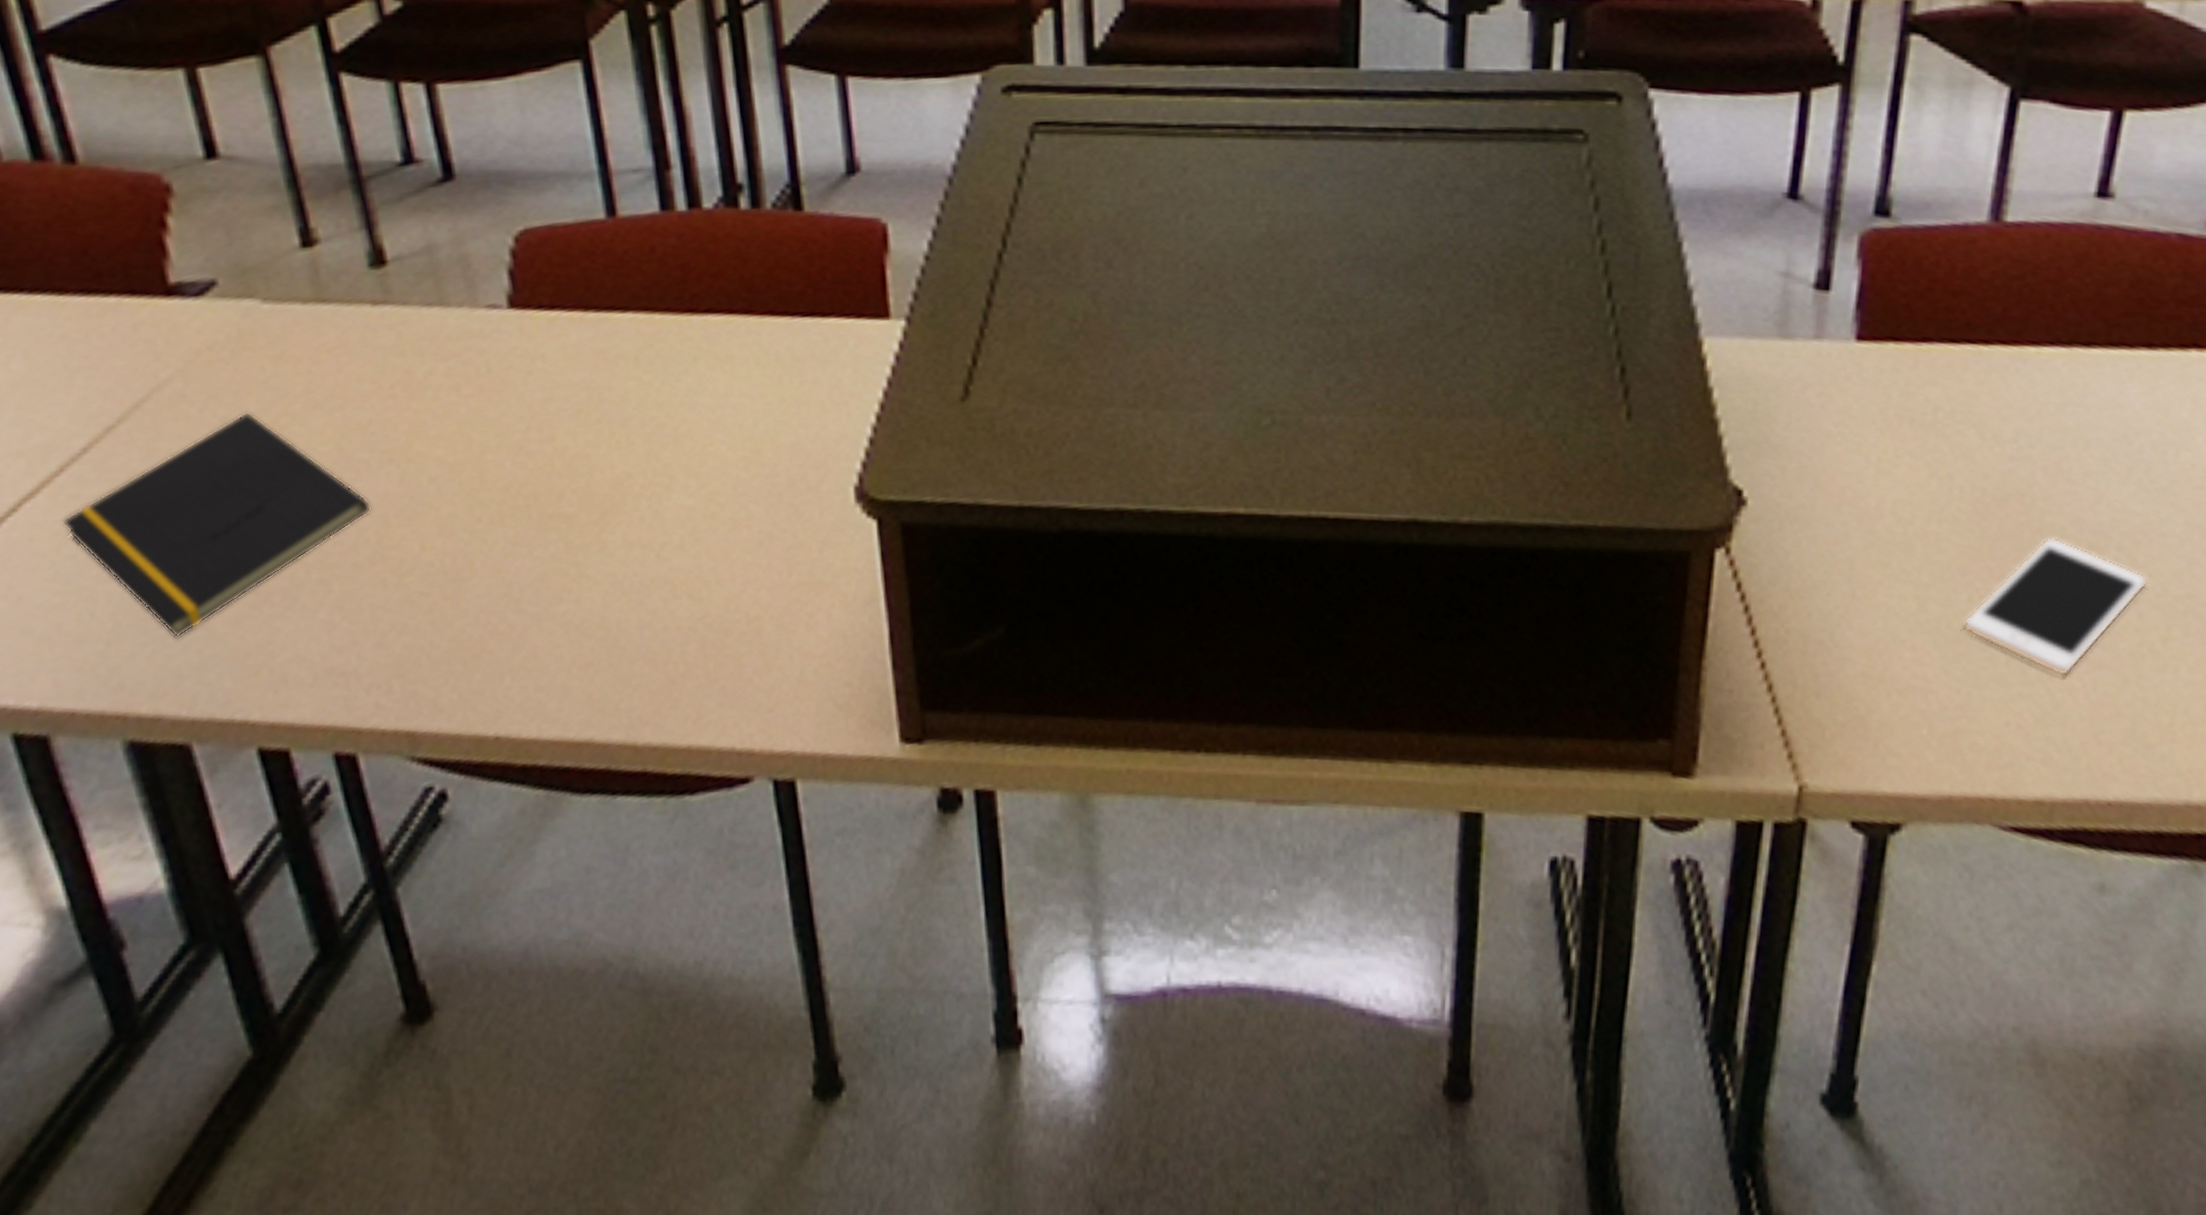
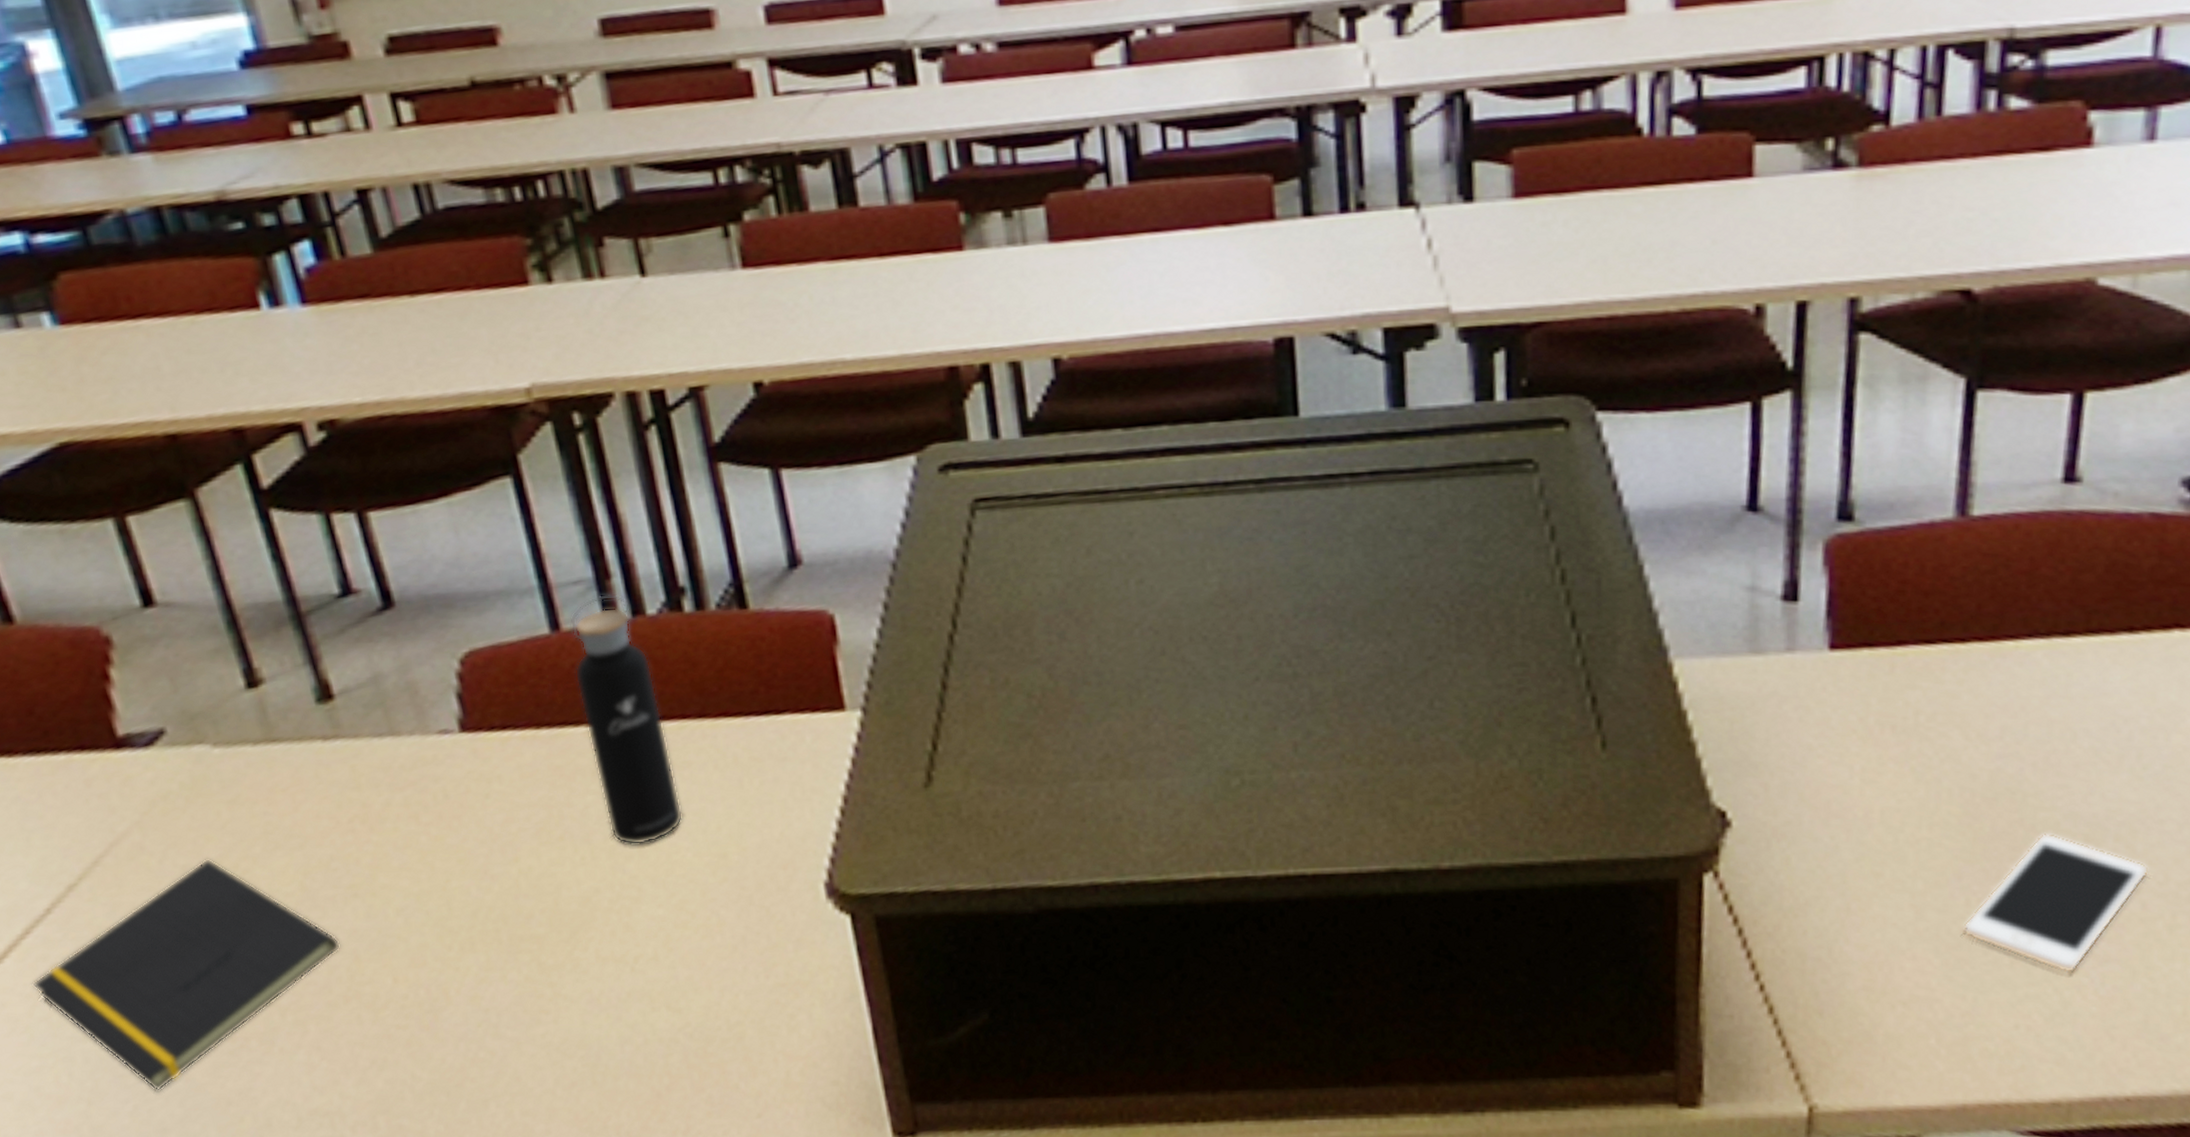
water bottle: none [626,184,721,434] -> present [570,593,683,846]

